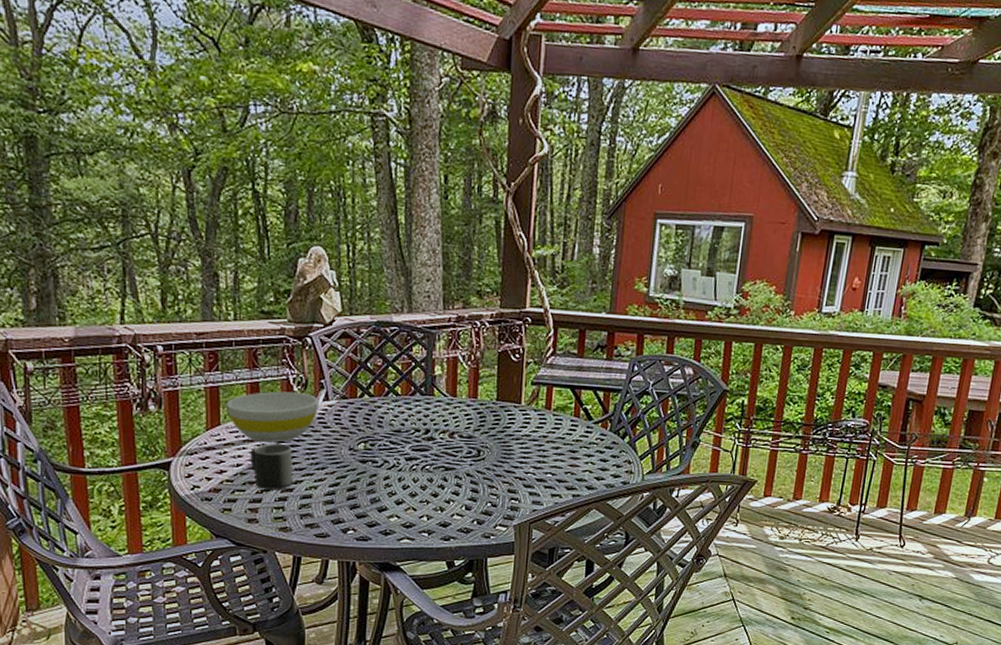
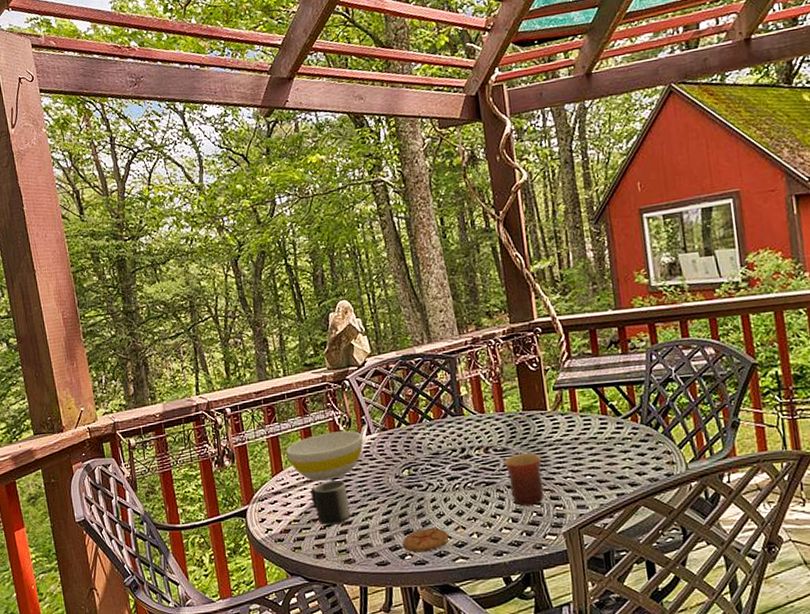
coaster: none [347,506,398,528] -> present [403,528,449,552]
mug: none [468,443,506,496] -> present [504,452,544,507]

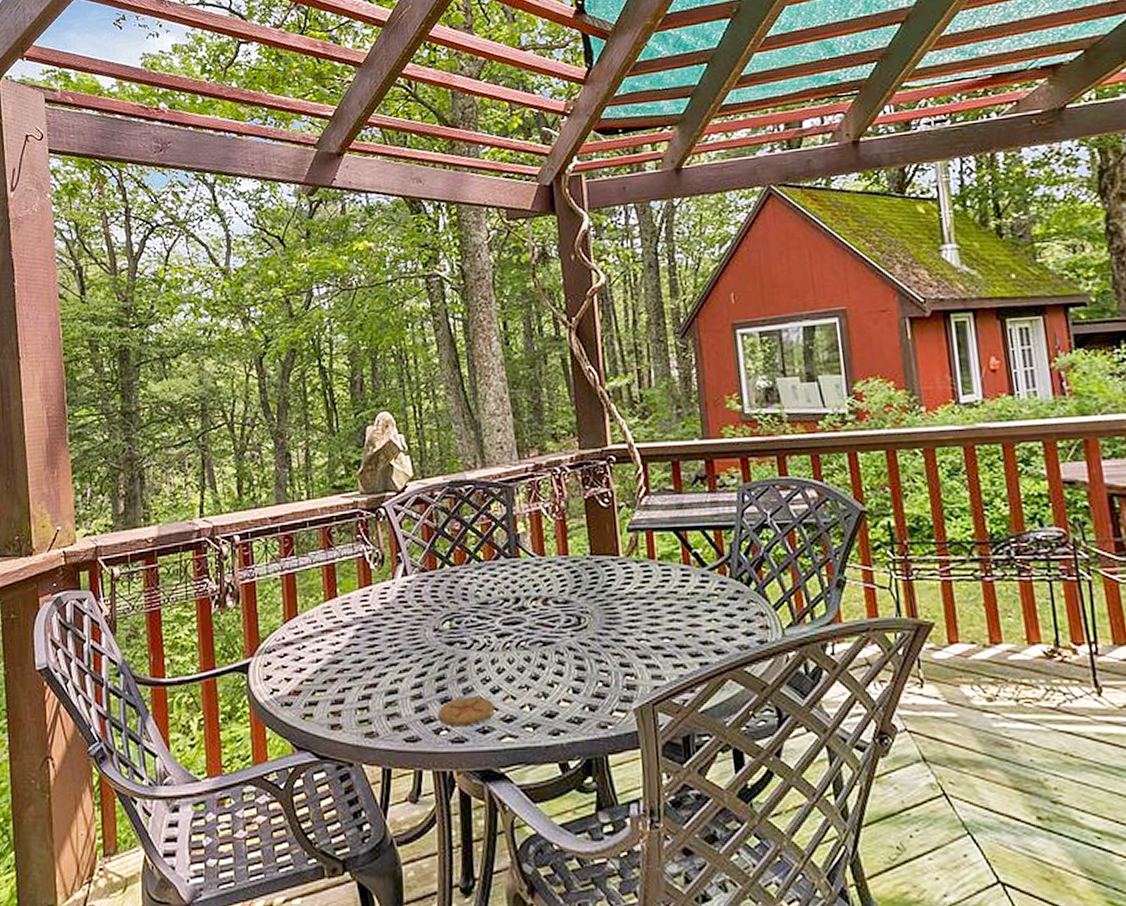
bowl: present [286,430,363,481] -> none [303,570,397,631]
mug: present [310,479,350,526] -> none [329,630,376,688]
mug: present [504,452,544,507] -> none [566,607,613,674]

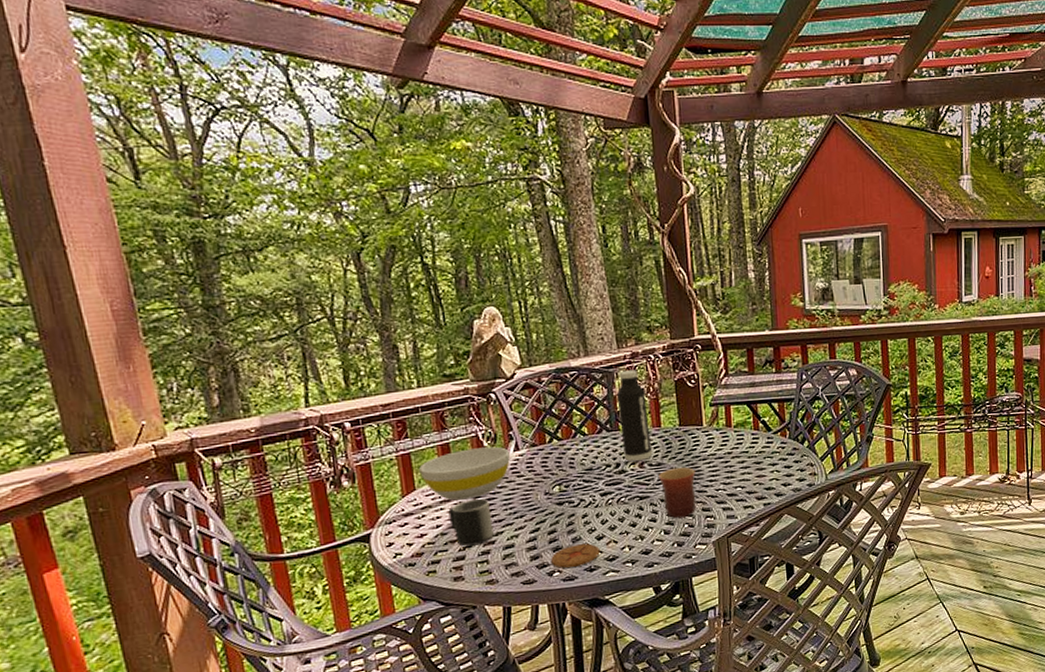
bowl: none [303,570,397,631] -> present [419,446,510,501]
mug: none [329,630,376,688] -> present [448,498,494,547]
water bottle: none [516,484,558,596] -> present [616,370,652,461]
mug: none [566,607,613,674] -> present [659,467,696,519]

